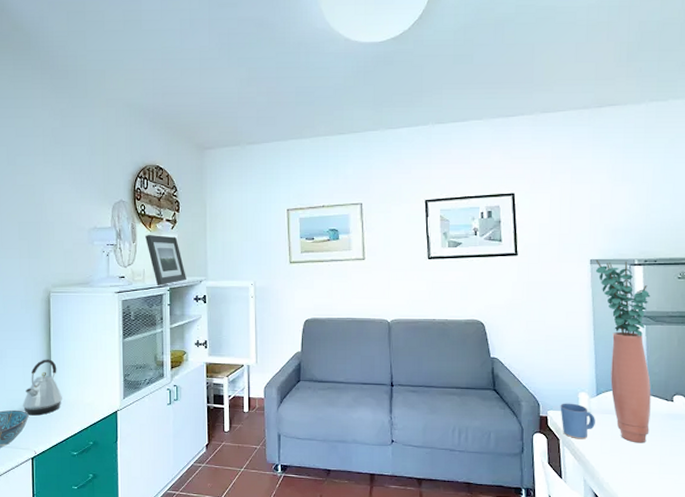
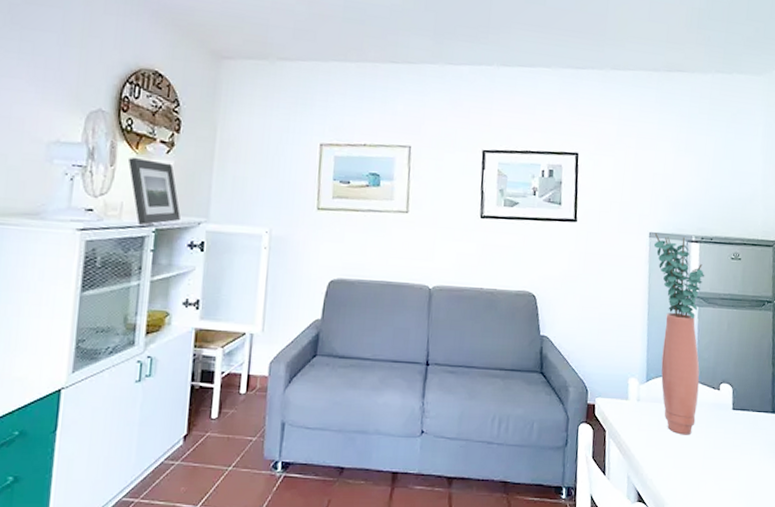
mug: present [560,403,595,440] -> none [608,389,644,431]

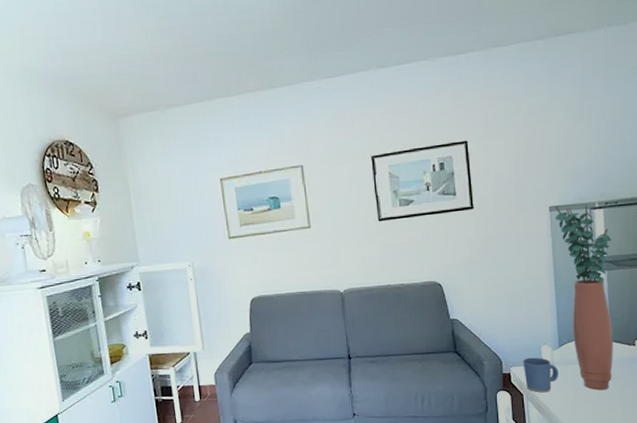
picture frame: present [128,158,181,225] -> none [63,220,116,276]
mug: none [608,389,644,431] -> present [523,357,558,393]

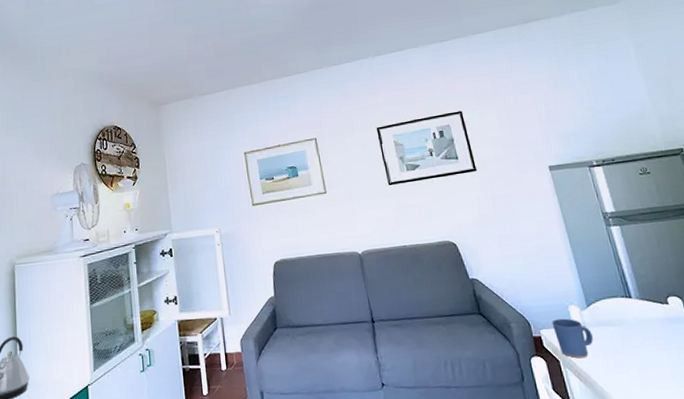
vase: present [554,205,614,390] -> none [554,163,653,355]

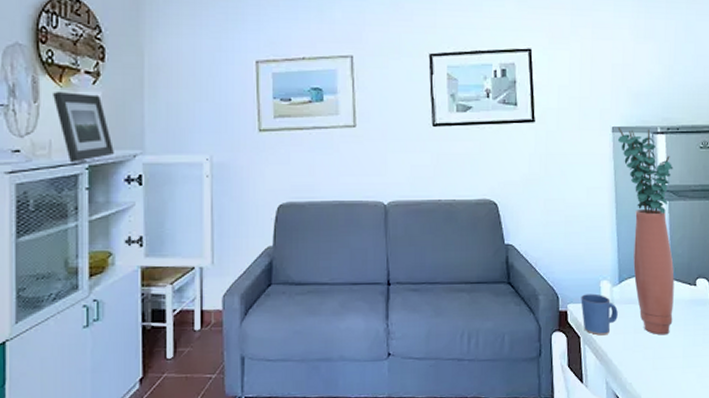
picture frame: none [108,192,151,244] -> present [53,92,114,162]
vase: none [554,163,653,355] -> present [617,127,675,335]

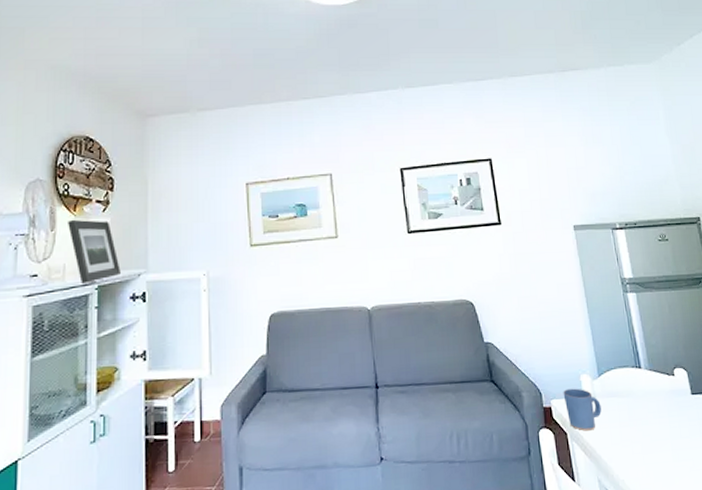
vase: present [617,127,675,335] -> none [578,225,657,428]

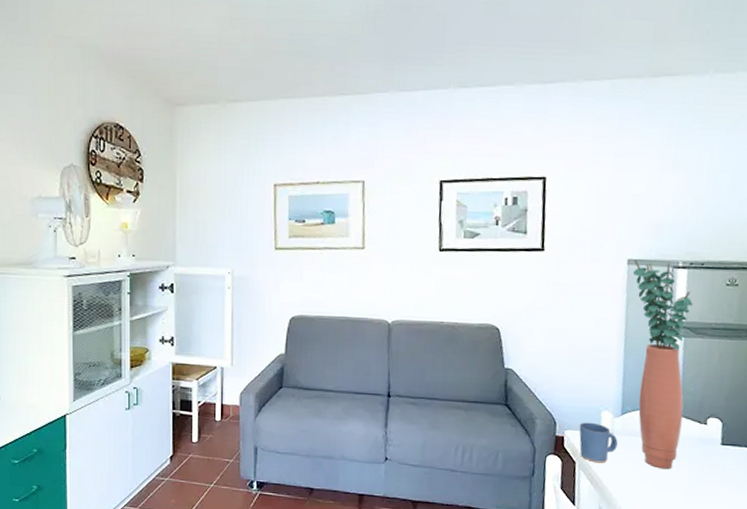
picture frame: present [68,220,121,283] -> none [101,208,150,270]
vase: none [578,225,657,428] -> present [632,259,693,470]

